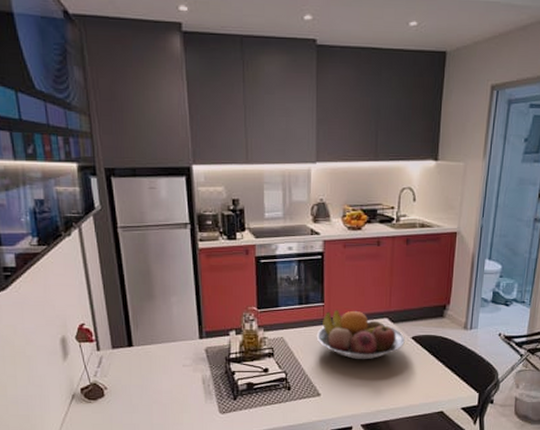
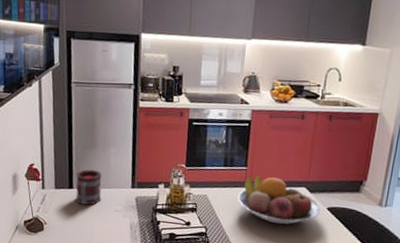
mug: none [135,323,167,364] -> present [75,169,102,206]

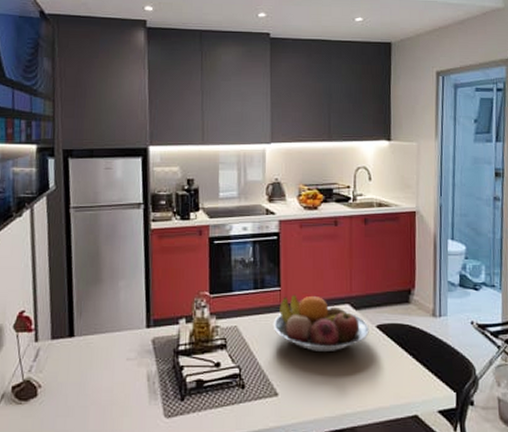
mug: present [75,169,102,206] -> none [77,310,110,357]

